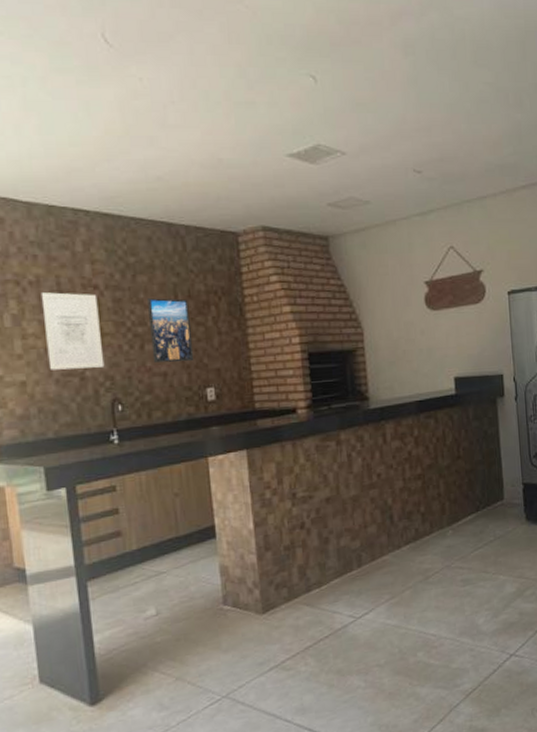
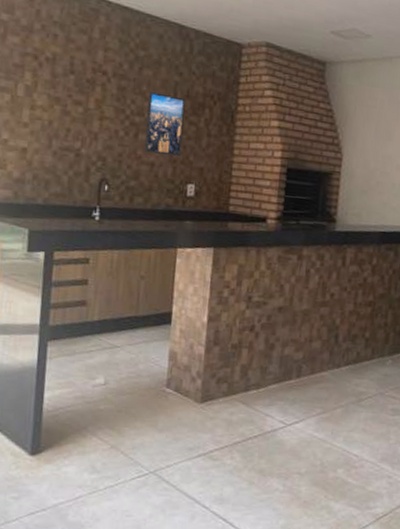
wall art: present [40,292,105,370] -> none [50,70,105,148]

